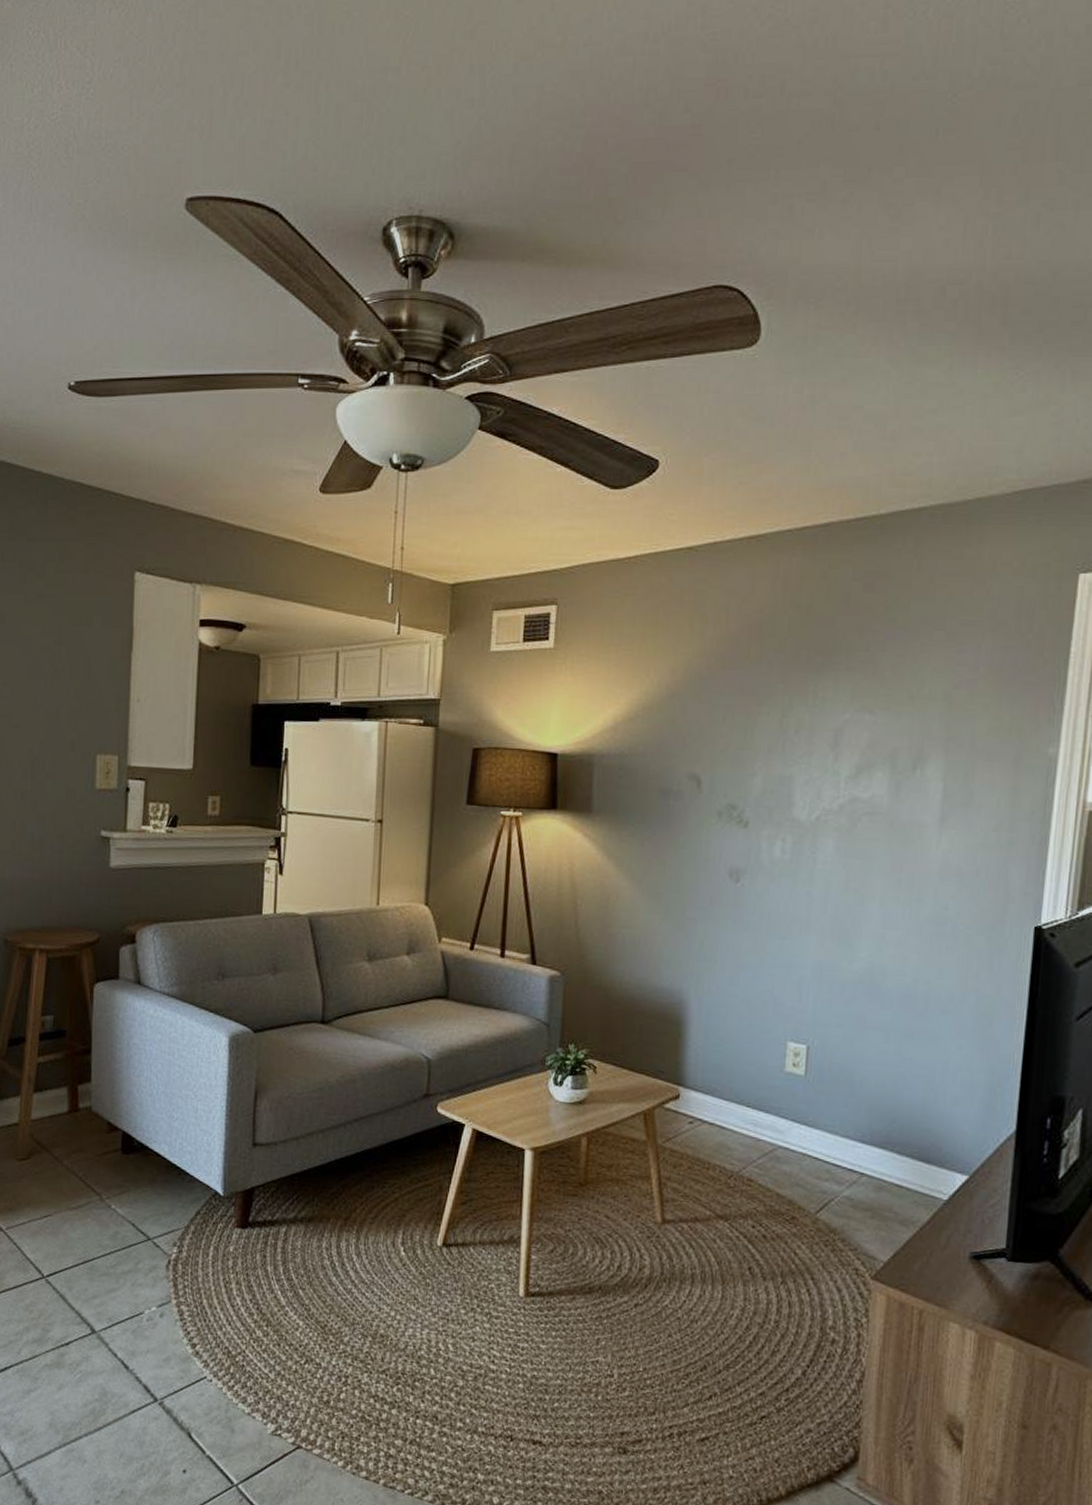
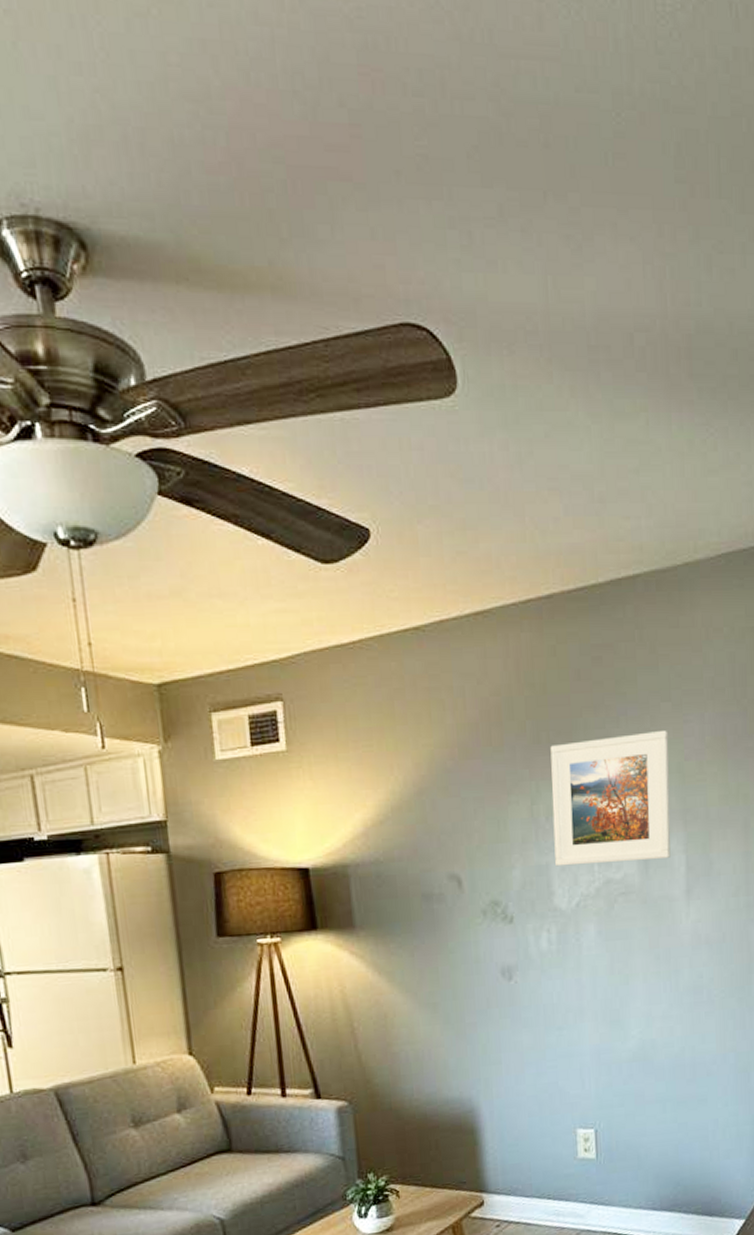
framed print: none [799,657,939,785] -> present [550,729,671,867]

